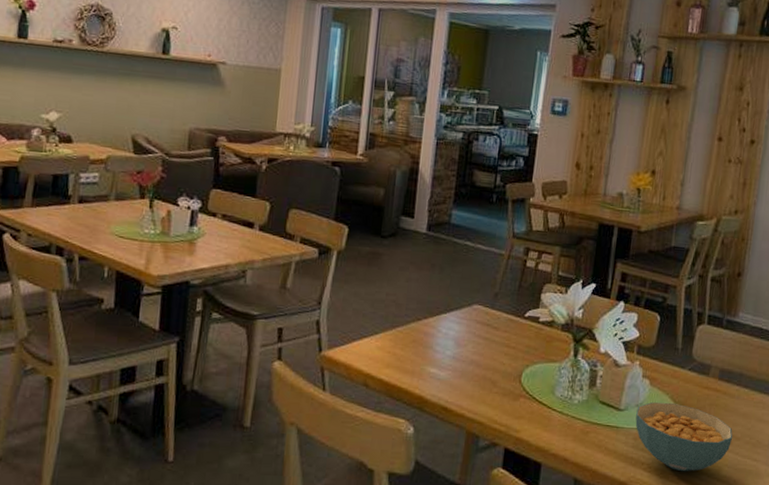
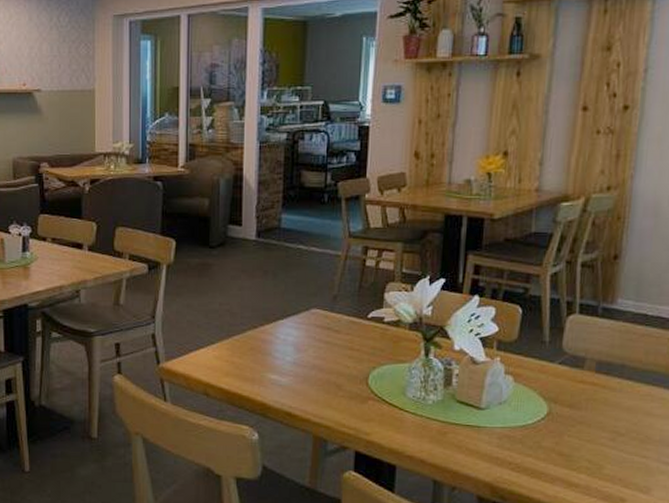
cereal bowl: present [635,402,733,472] -> none [499,399,616,471]

